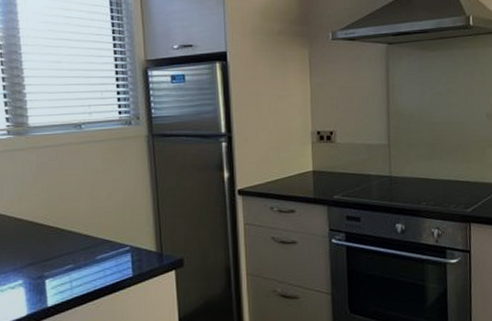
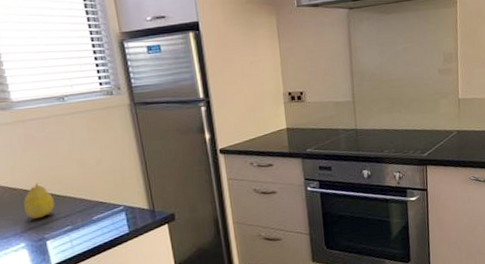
fruit: none [27,214,59,255] -> present [24,182,55,220]

